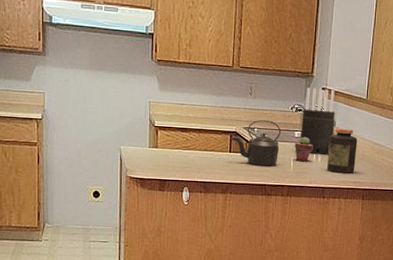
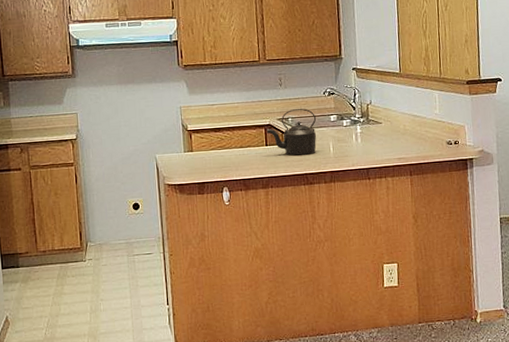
potted succulent: present [295,136,313,162] -> none [332,119,351,145]
knife block: present [301,87,336,156] -> none [335,68,372,136]
jar: present [327,127,358,174] -> none [367,105,398,152]

